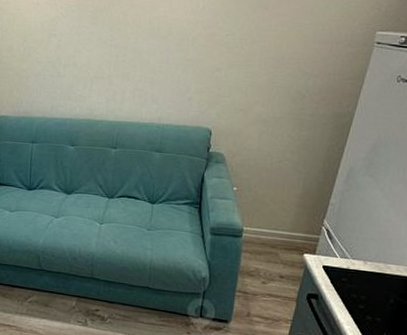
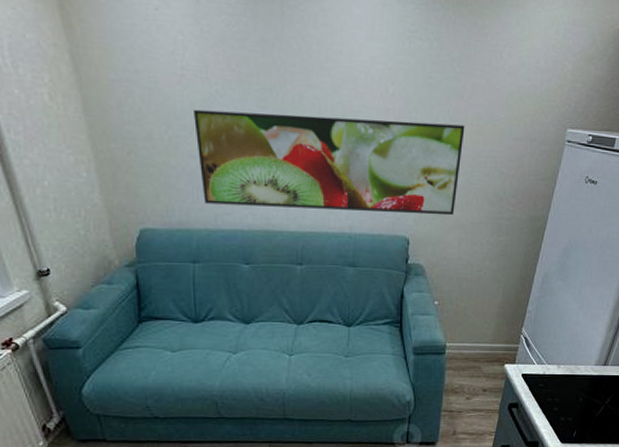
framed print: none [42,27,269,111] -> present [192,109,465,216]

